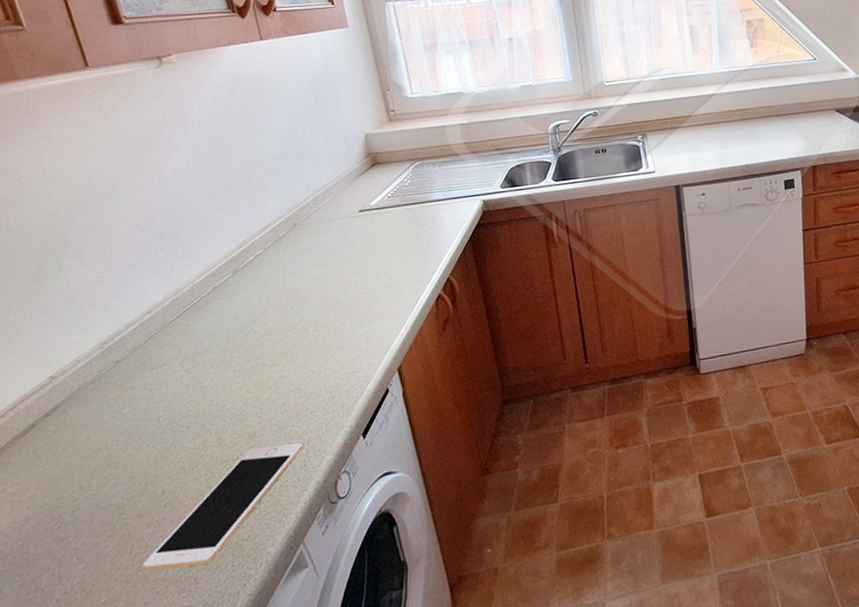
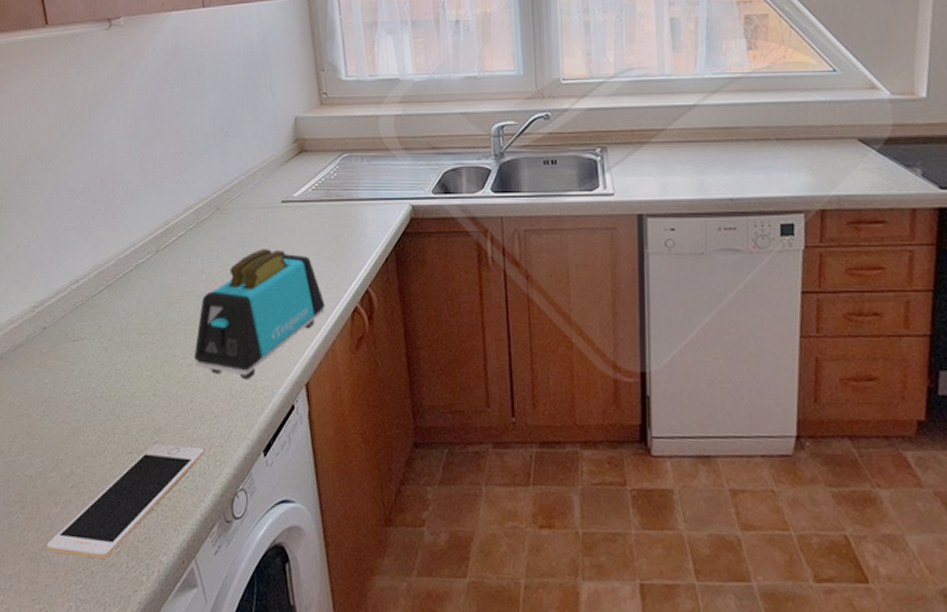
toaster: none [284,254,410,375] -> present [194,249,325,379]

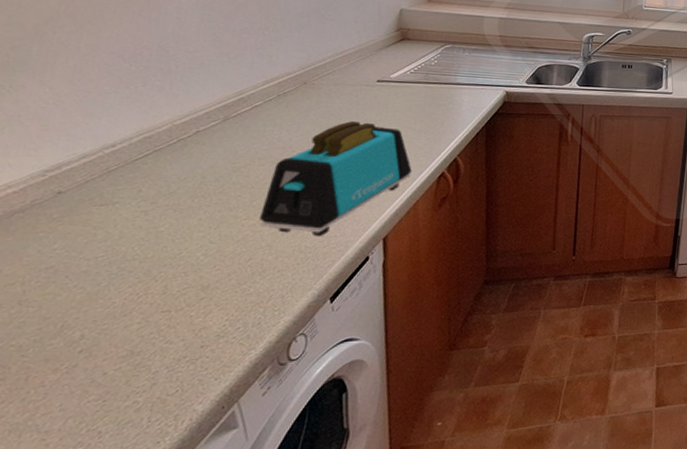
cell phone: present [46,443,205,559] -> none [35,299,263,420]

